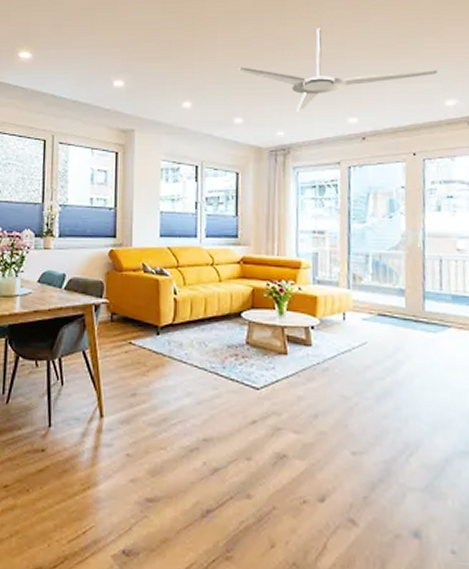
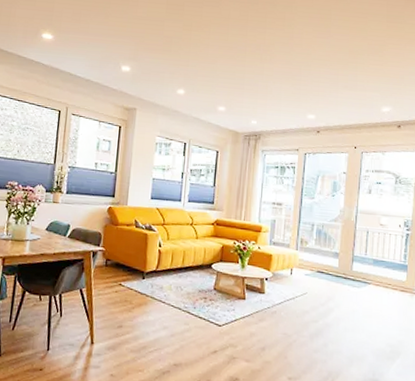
ceiling fan: present [239,28,438,112] -> none [225,39,378,106]

